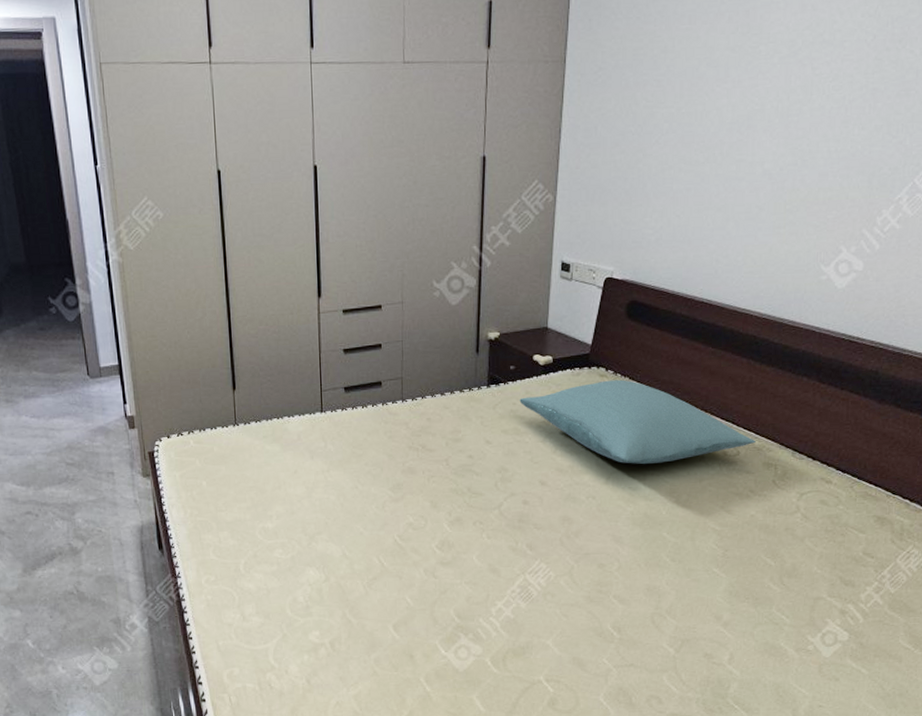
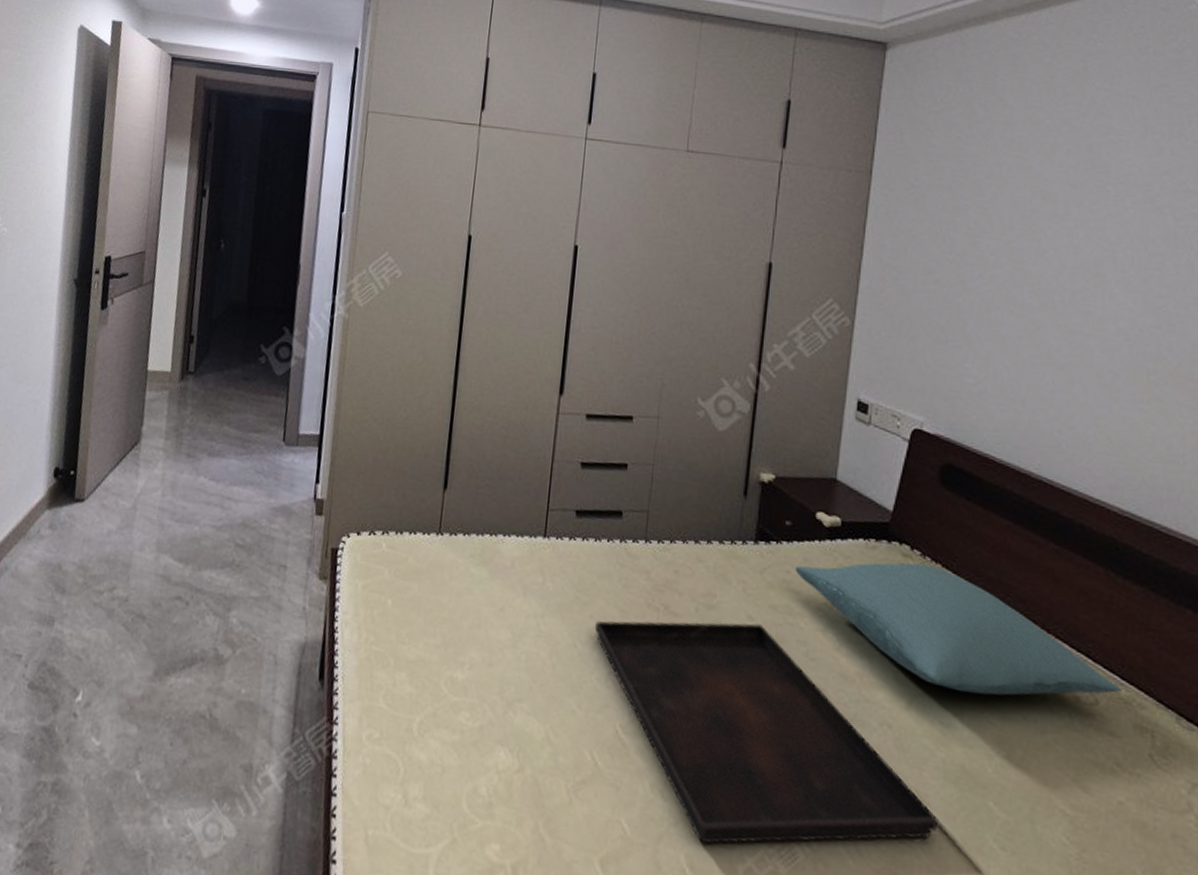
serving tray: none [369,446,629,600] -> present [594,621,939,844]

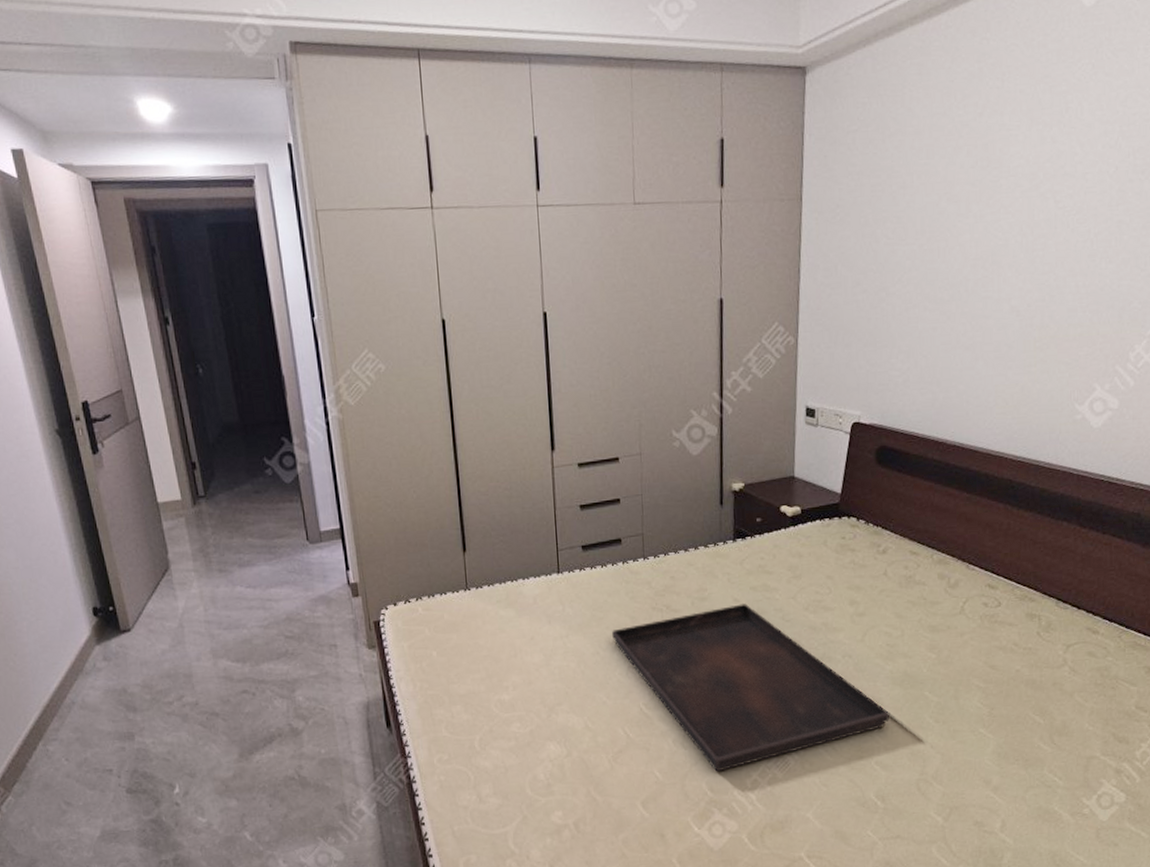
pillow: present [795,562,1122,696] -> none [767,529,1017,619]

